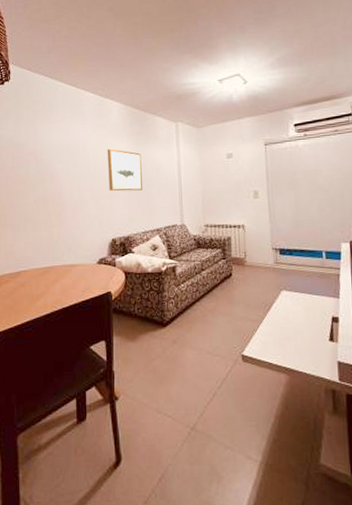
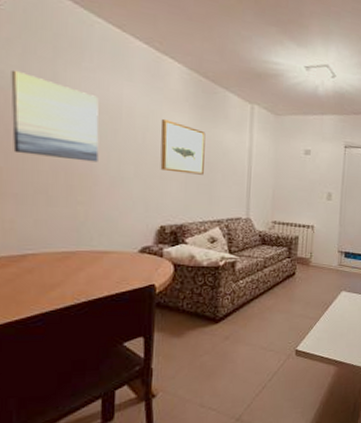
wall art: none [9,132,65,193] -> present [11,69,99,163]

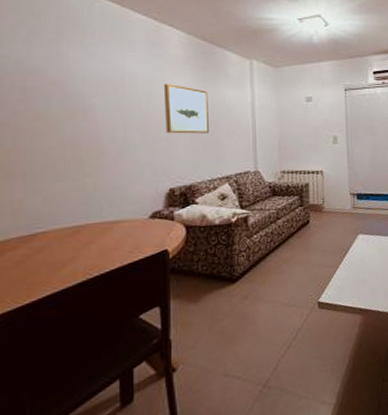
wall art: present [11,69,99,163] -> none [17,54,104,134]

